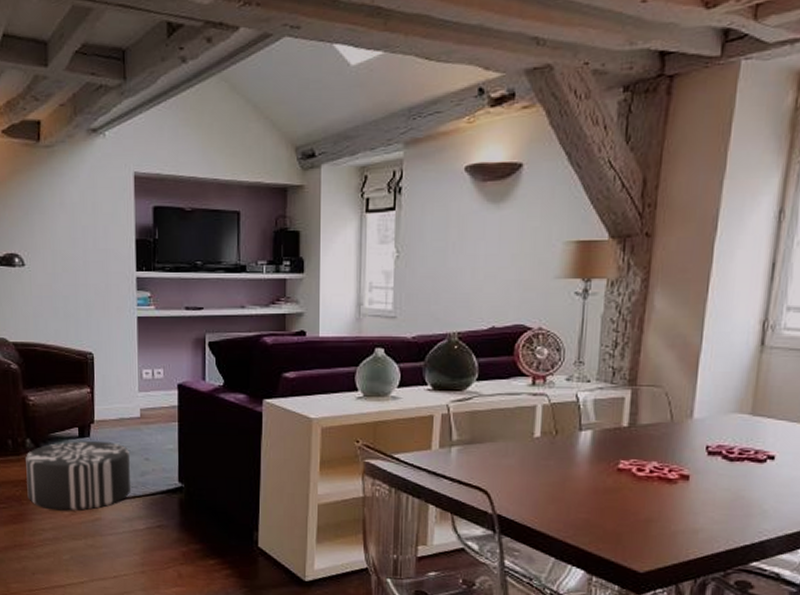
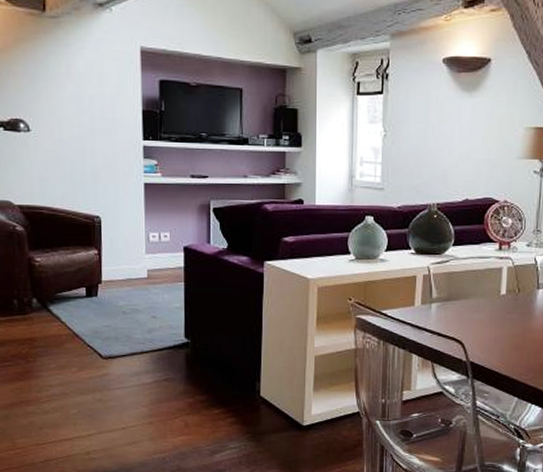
pouf: present [26,441,132,511] -> none [32,300,139,367]

